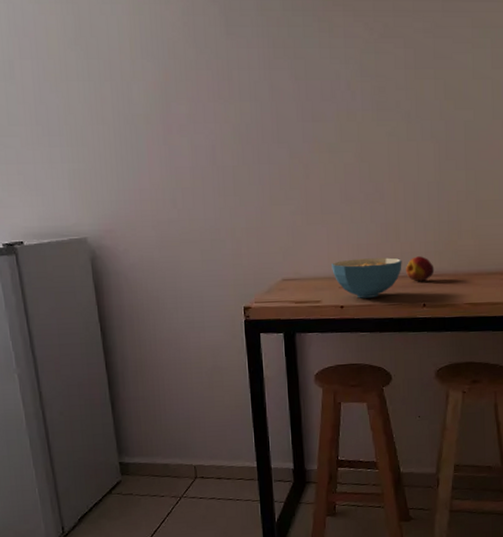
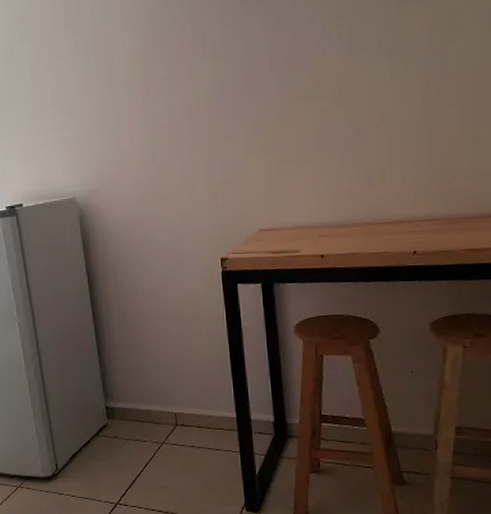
cereal bowl: present [332,257,402,298] -> none [310,203,388,247]
fruit: present [406,256,435,282] -> none [392,200,426,228]

